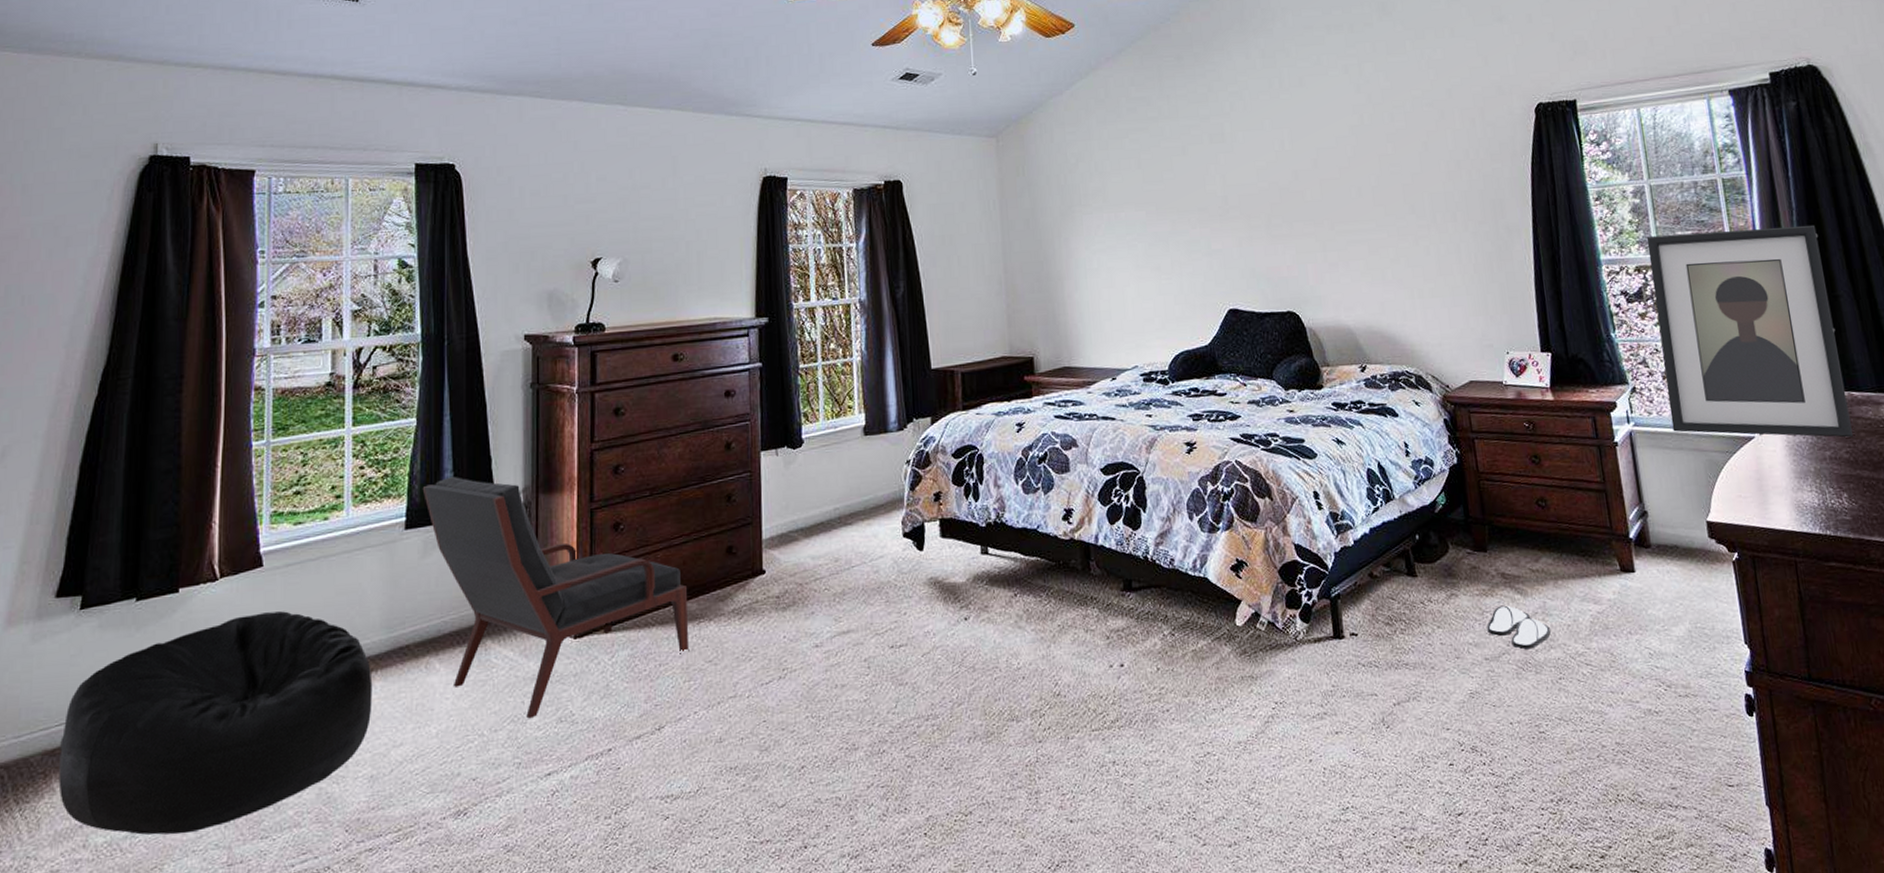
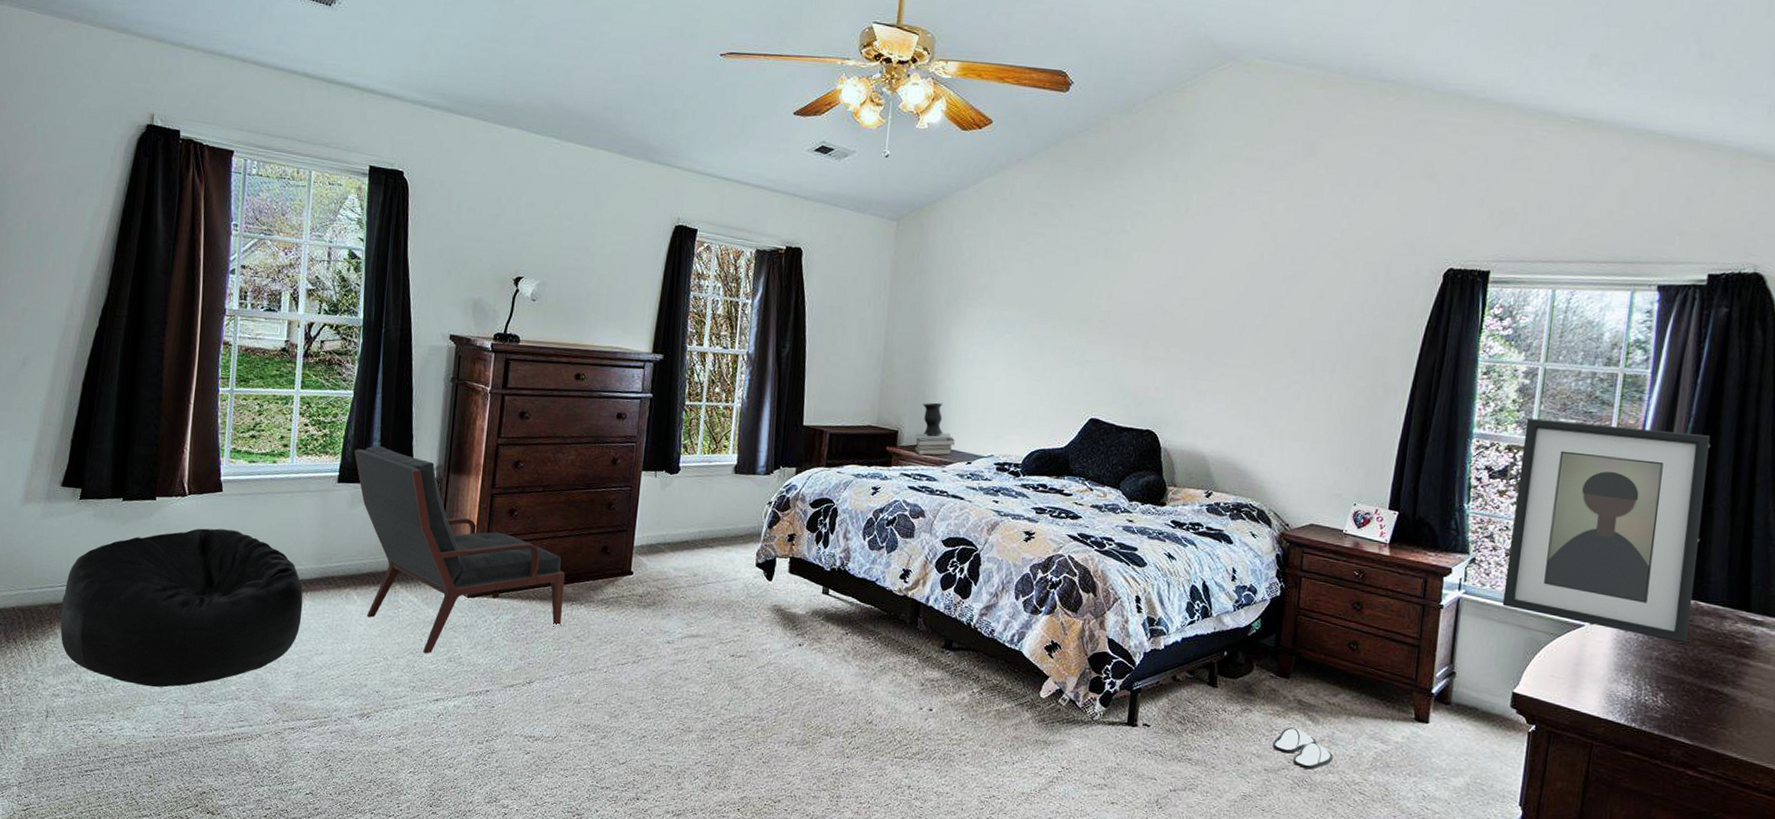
books: none [1052,350,1095,381] -> present [914,432,955,456]
vase: none [1055,319,1081,356] -> present [923,402,943,435]

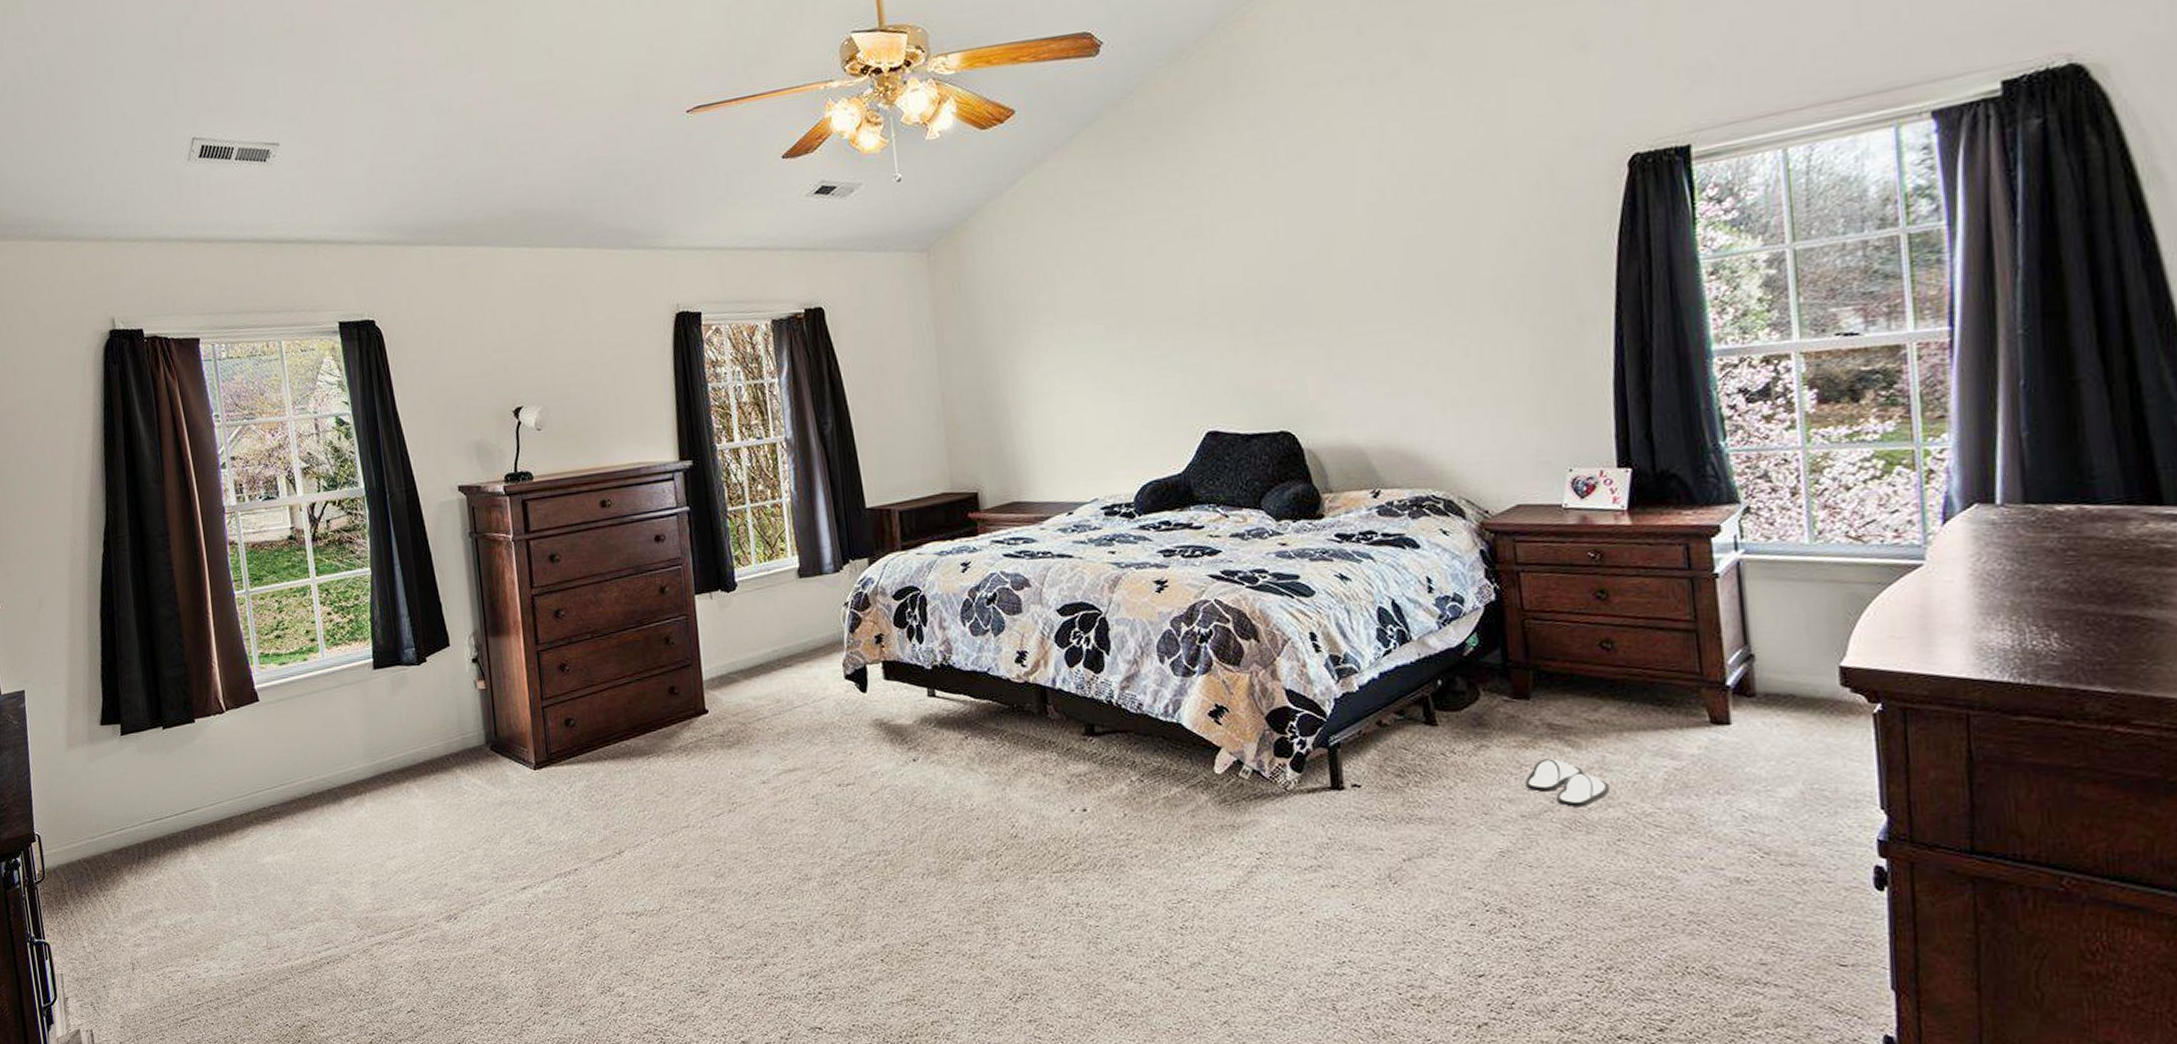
bean bag chair: present [60,528,303,688] -> none [124,740,366,922]
armchair: present [354,446,565,654] -> none [384,621,642,840]
books: present [914,432,955,456] -> none [998,483,1048,517]
vase: present [923,402,943,435] -> none [1001,450,1032,490]
picture frame: present [1502,418,1711,644] -> none [1782,288,2078,564]

